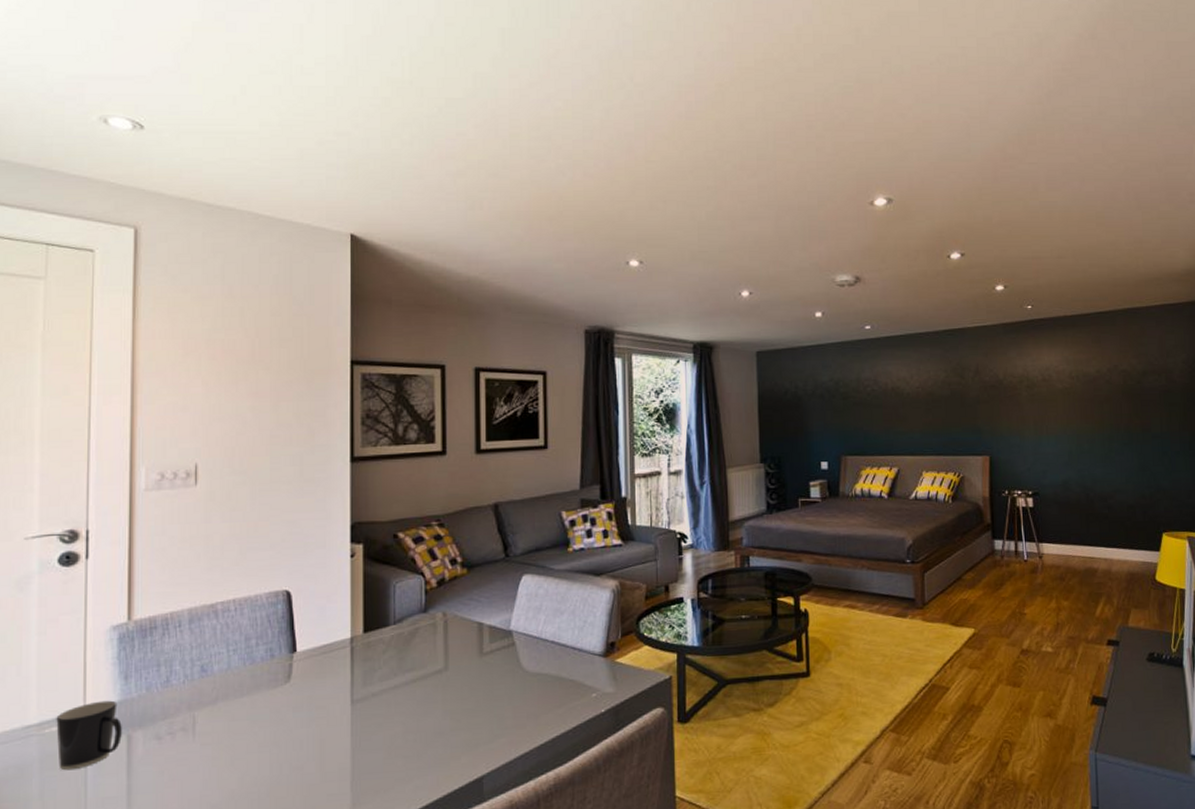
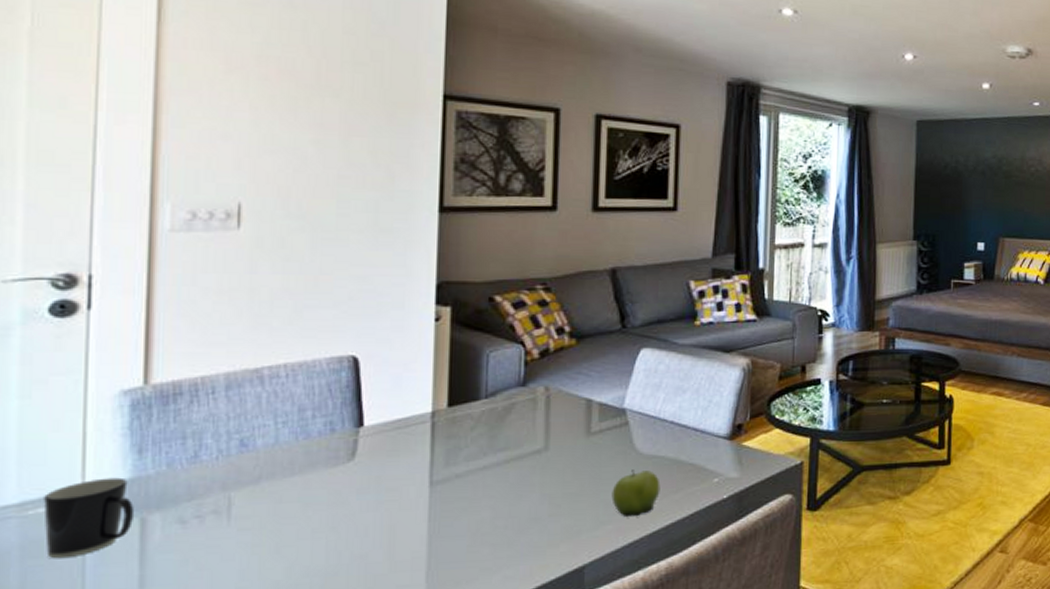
fruit: none [503,686,546,730] -> present [611,469,661,516]

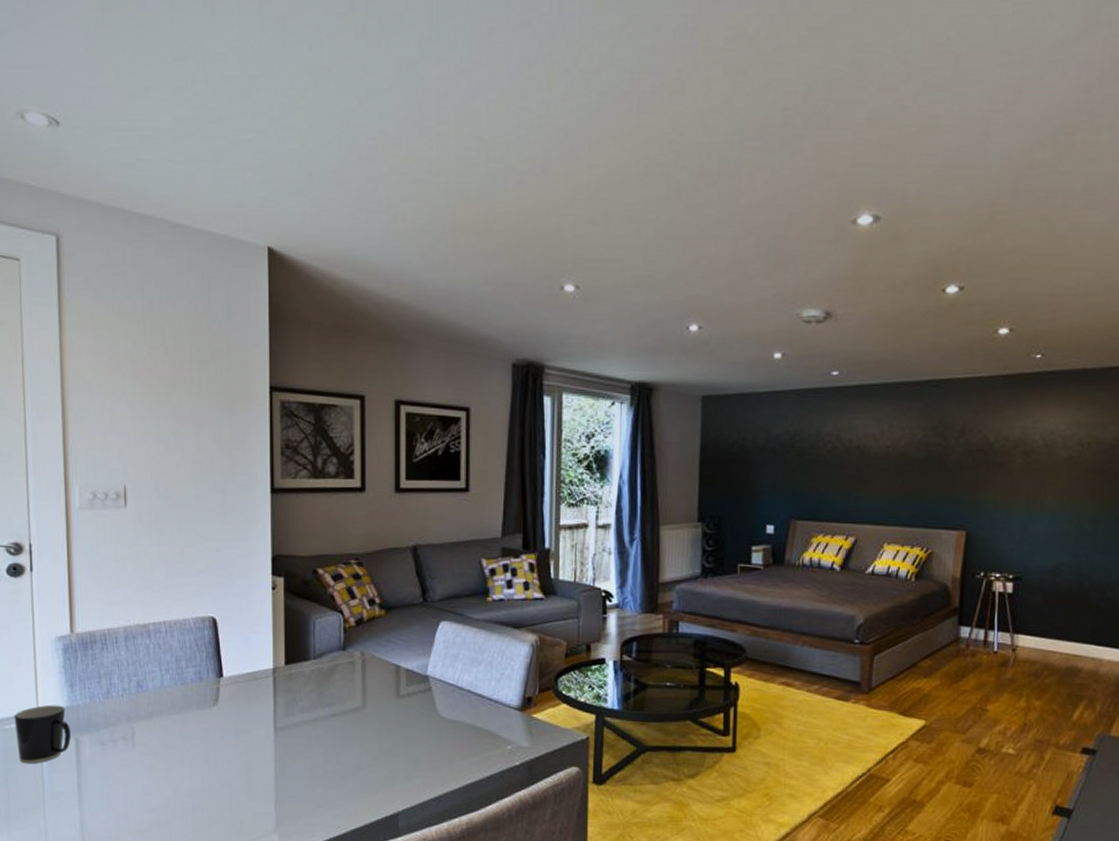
fruit: present [611,469,661,516] -> none [419,731,460,773]

